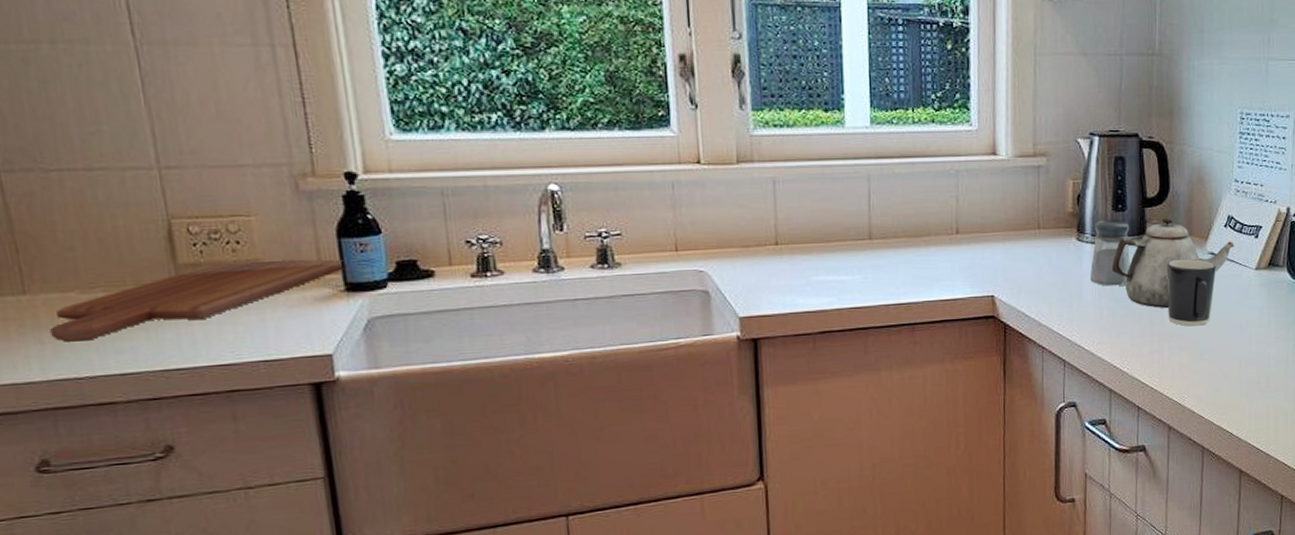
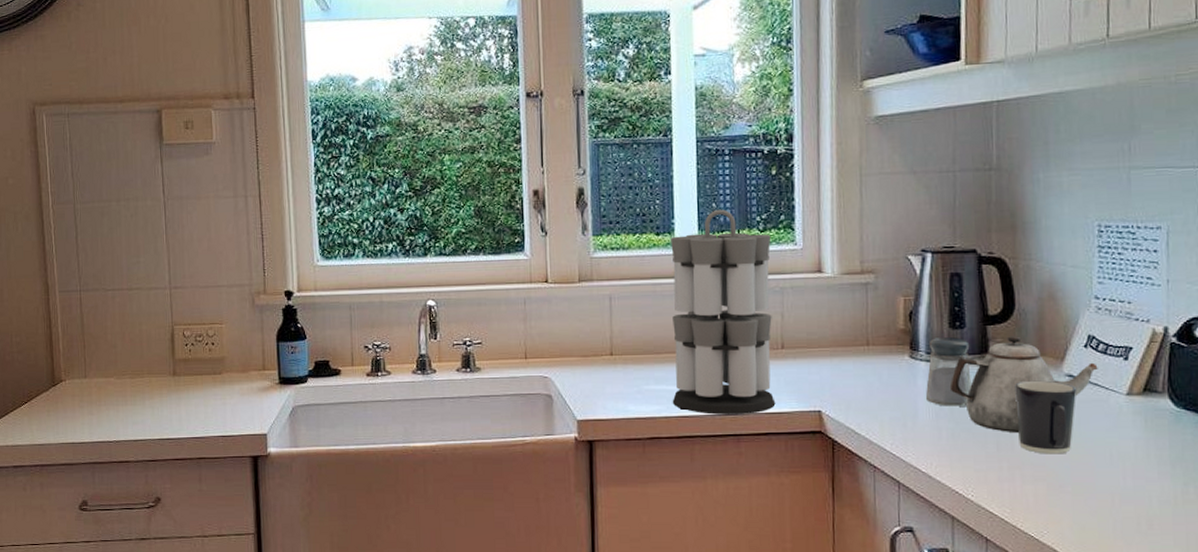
cutting board: present [50,259,347,342] -> none [97,357,282,414]
spice rack: none [840,85,950,305] -> present [671,209,776,416]

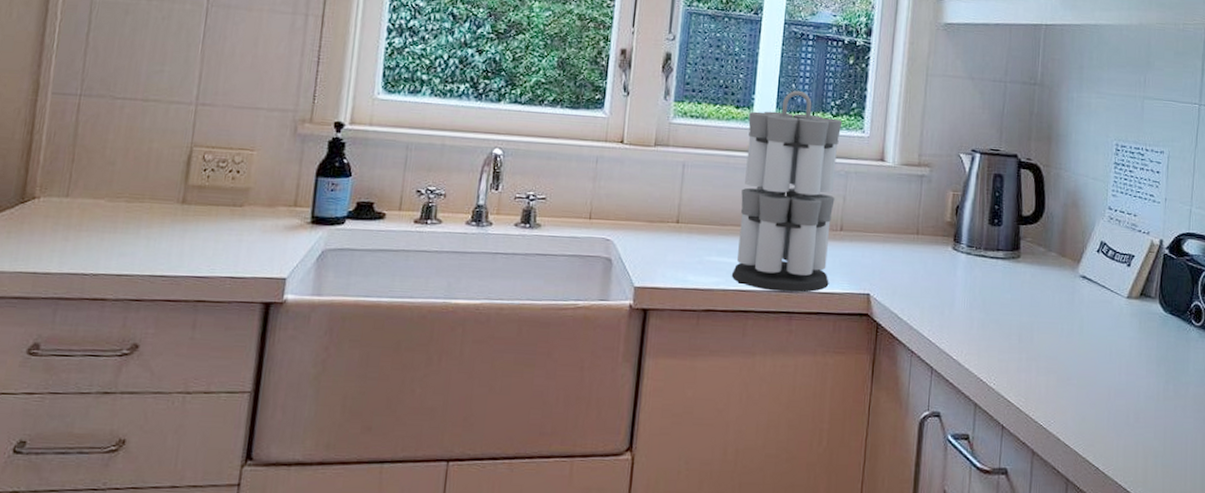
salt shaker: present [926,337,972,407] -> none [963,232,1004,299]
teapot: present [949,336,1098,434] -> none [984,236,1106,327]
mug: present [1015,380,1077,454] -> none [1037,278,1089,349]

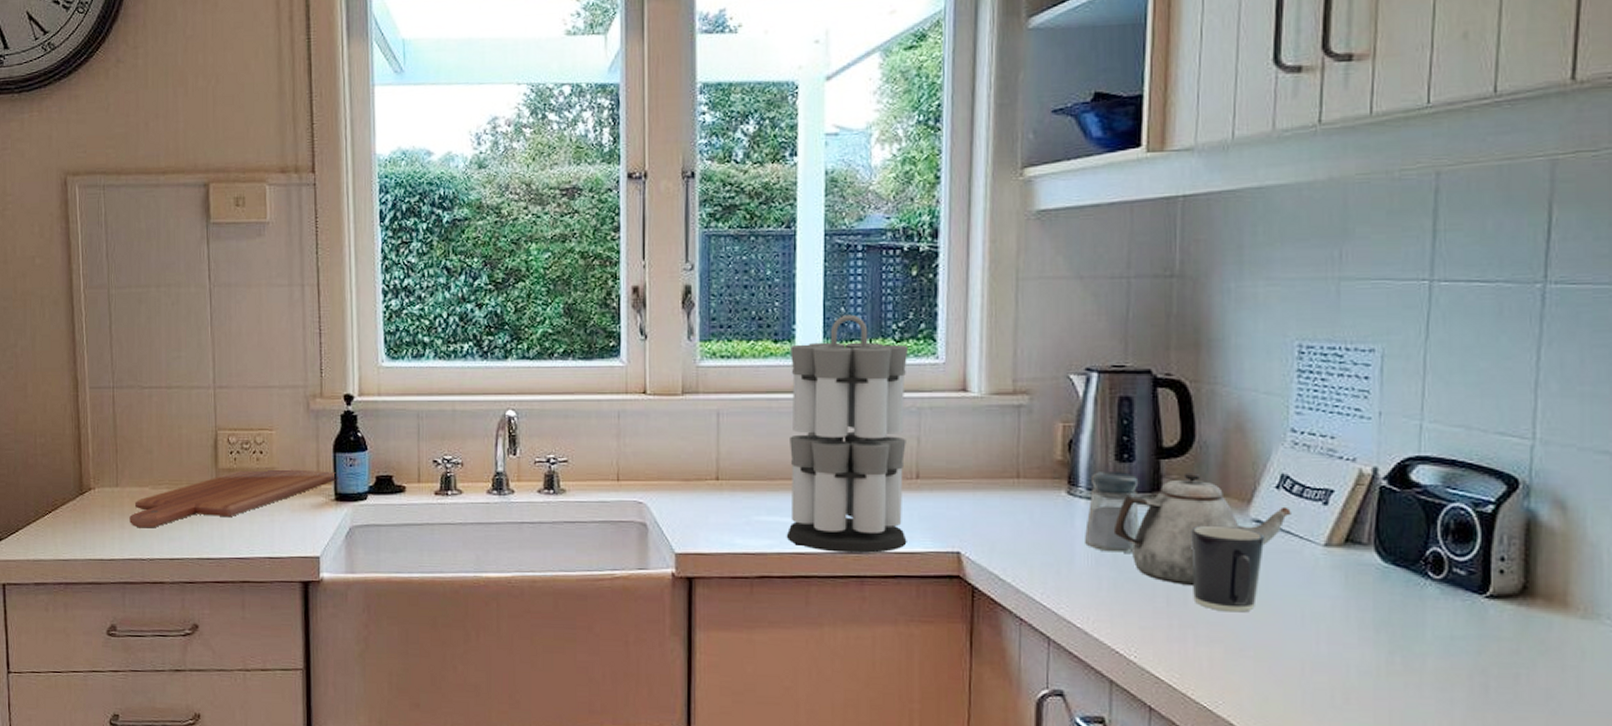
cutting board: none [75,187,318,242] -> present [129,467,338,528]
salt shaker: none [963,232,1004,299] -> present [1085,472,1139,553]
teapot: none [984,236,1106,327] -> present [1113,472,1291,587]
mug: none [1037,278,1089,349] -> present [1191,525,1266,613]

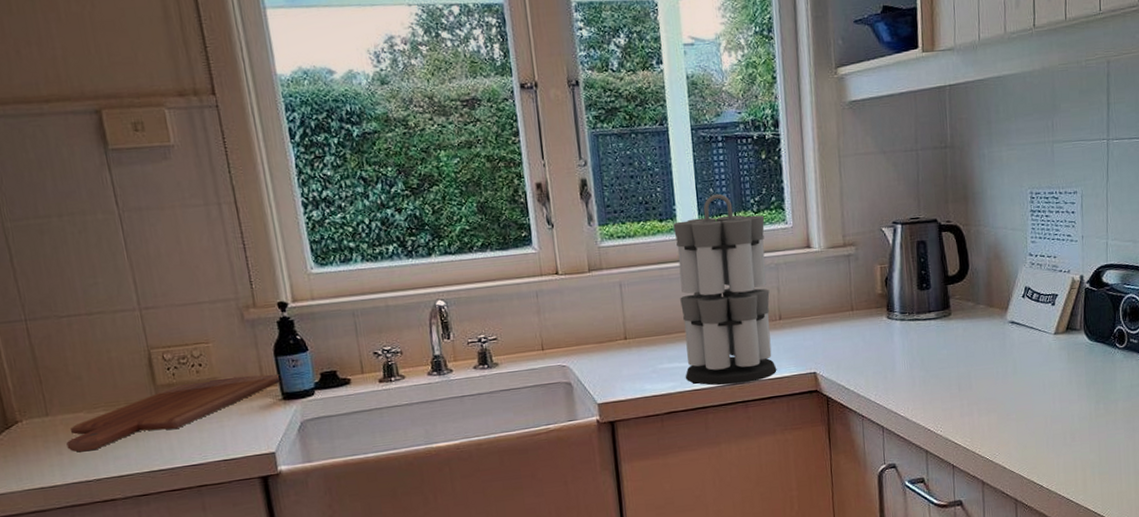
salt shaker: present [1085,472,1139,553] -> none [901,297,937,358]
teapot: present [1113,472,1291,587] -> none [920,292,1033,375]
mug: present [1191,525,1266,613] -> none [971,328,1018,390]

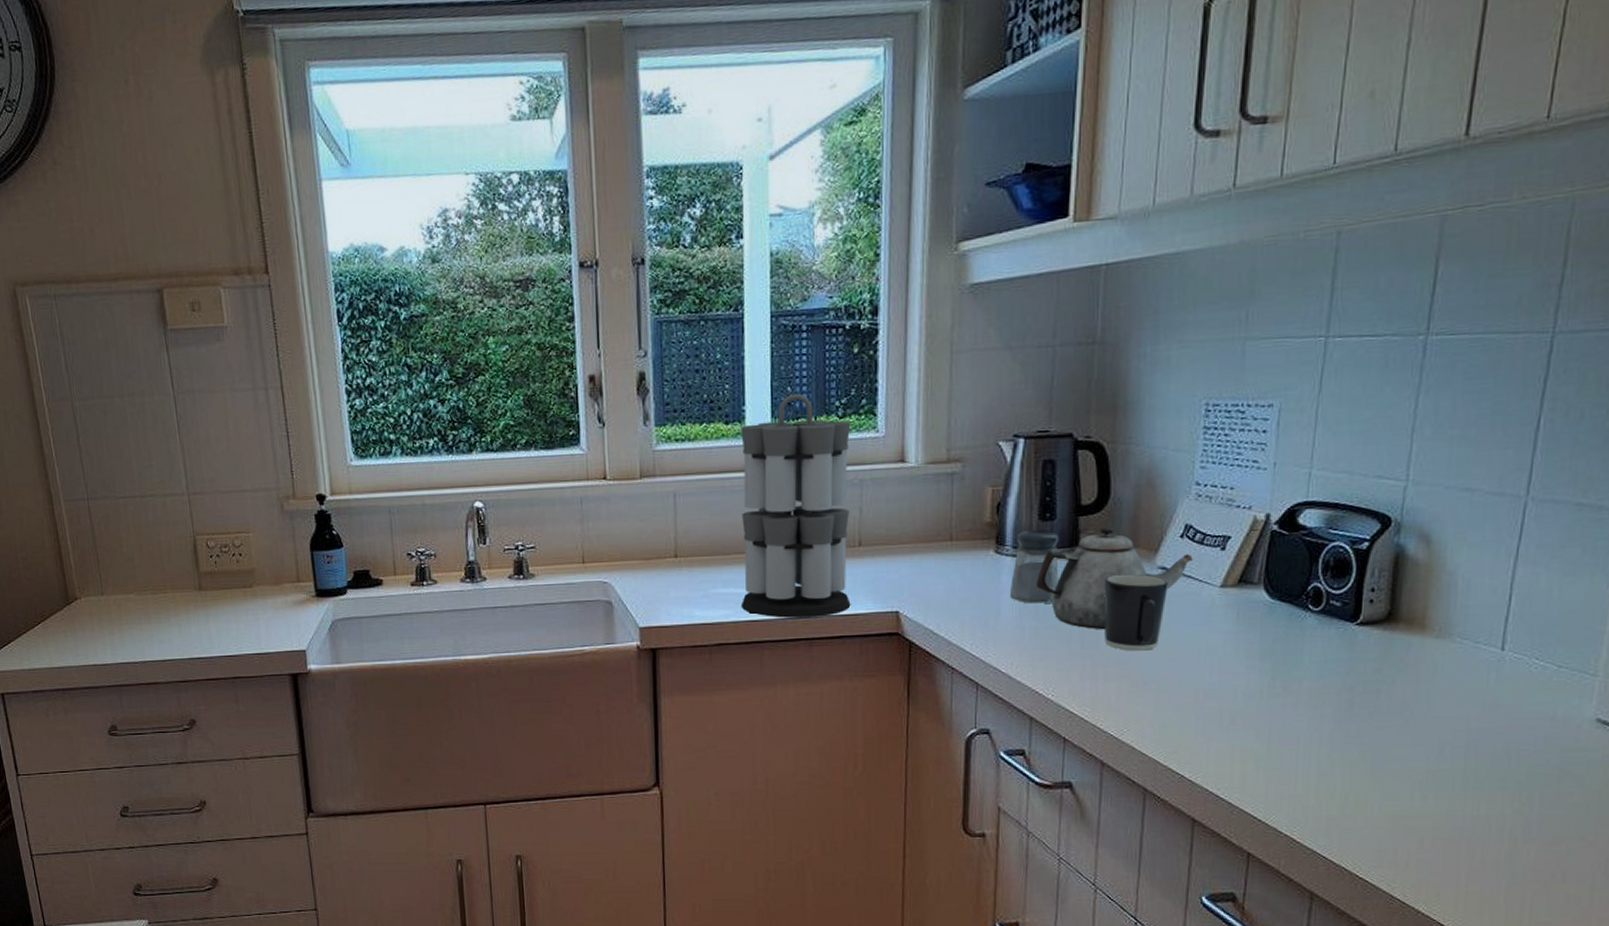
cutting board: present [66,374,283,452] -> none [118,568,317,633]
salt shaker: none [901,297,937,358] -> present [1010,530,1059,604]
teapot: none [920,292,1033,375] -> present [1035,527,1193,630]
mug: none [971,328,1018,390] -> present [1103,573,1169,651]

